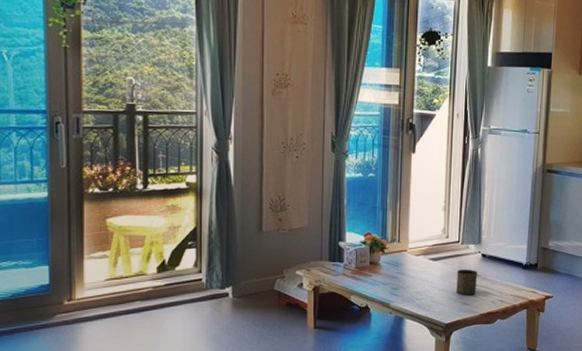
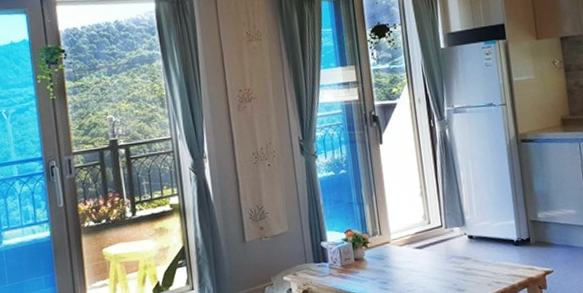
cup: present [456,269,478,295] -> none [445,253,469,281]

